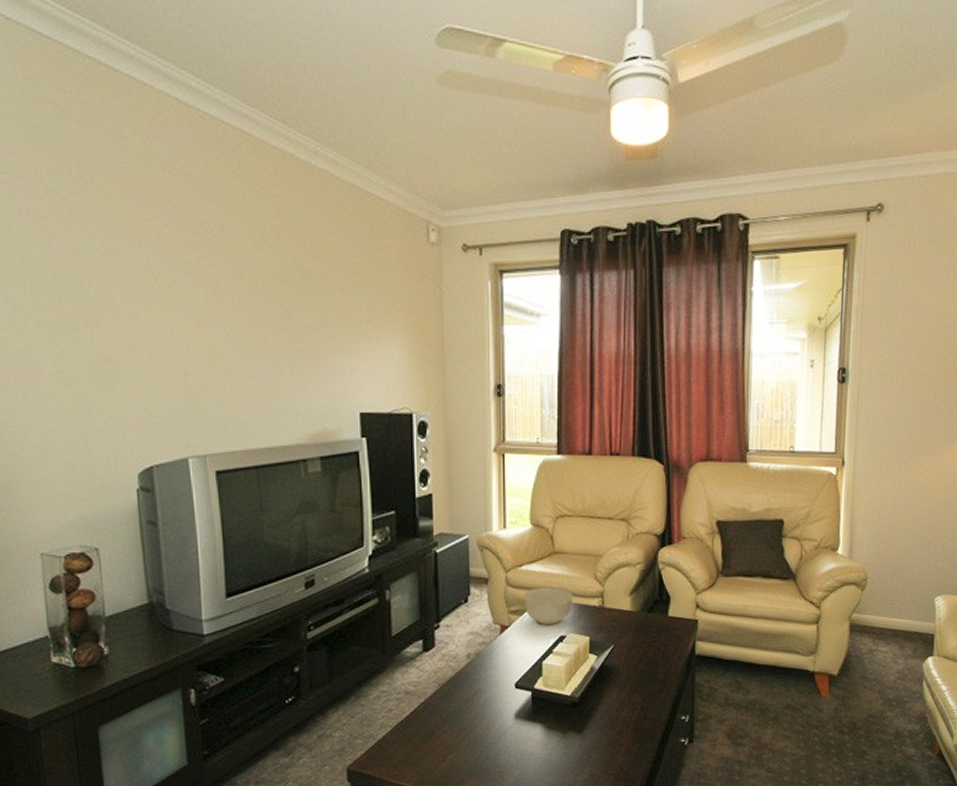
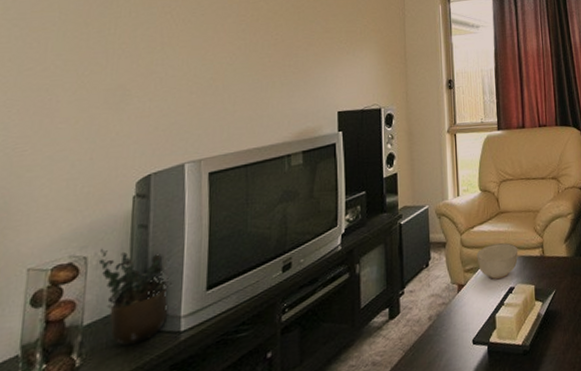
potted plant: none [111,541,191,642] -> present [98,248,173,347]

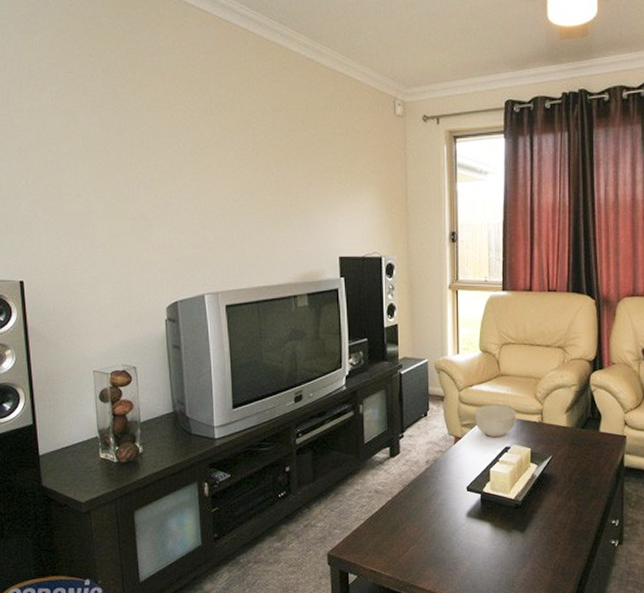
potted plant: present [98,248,173,347] -> none [145,361,205,443]

